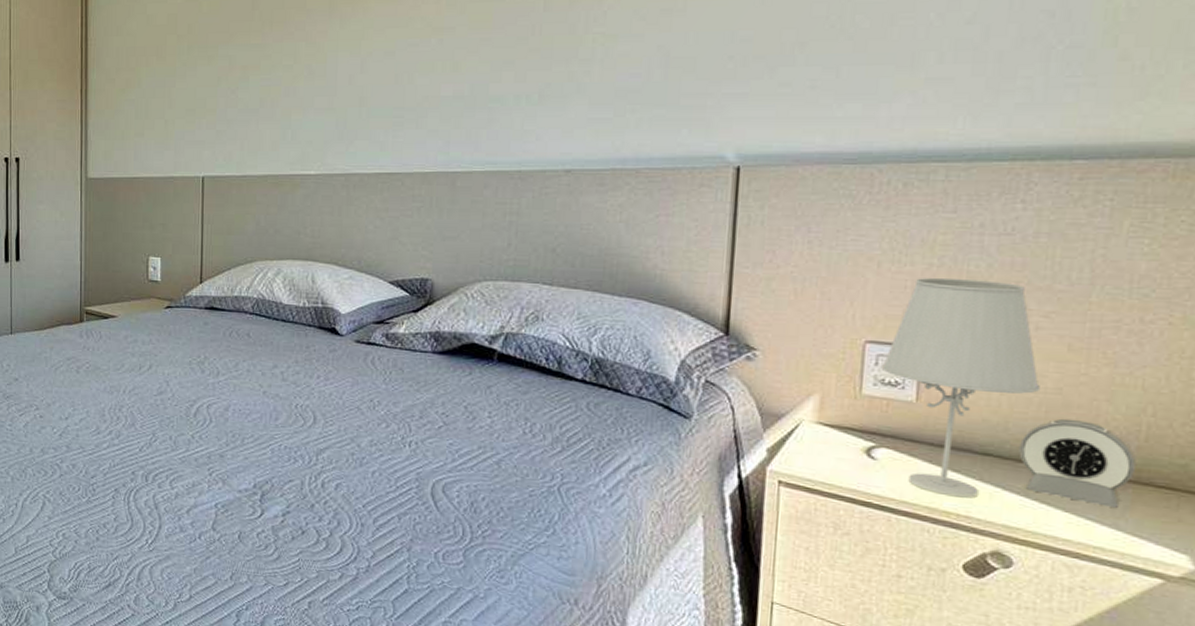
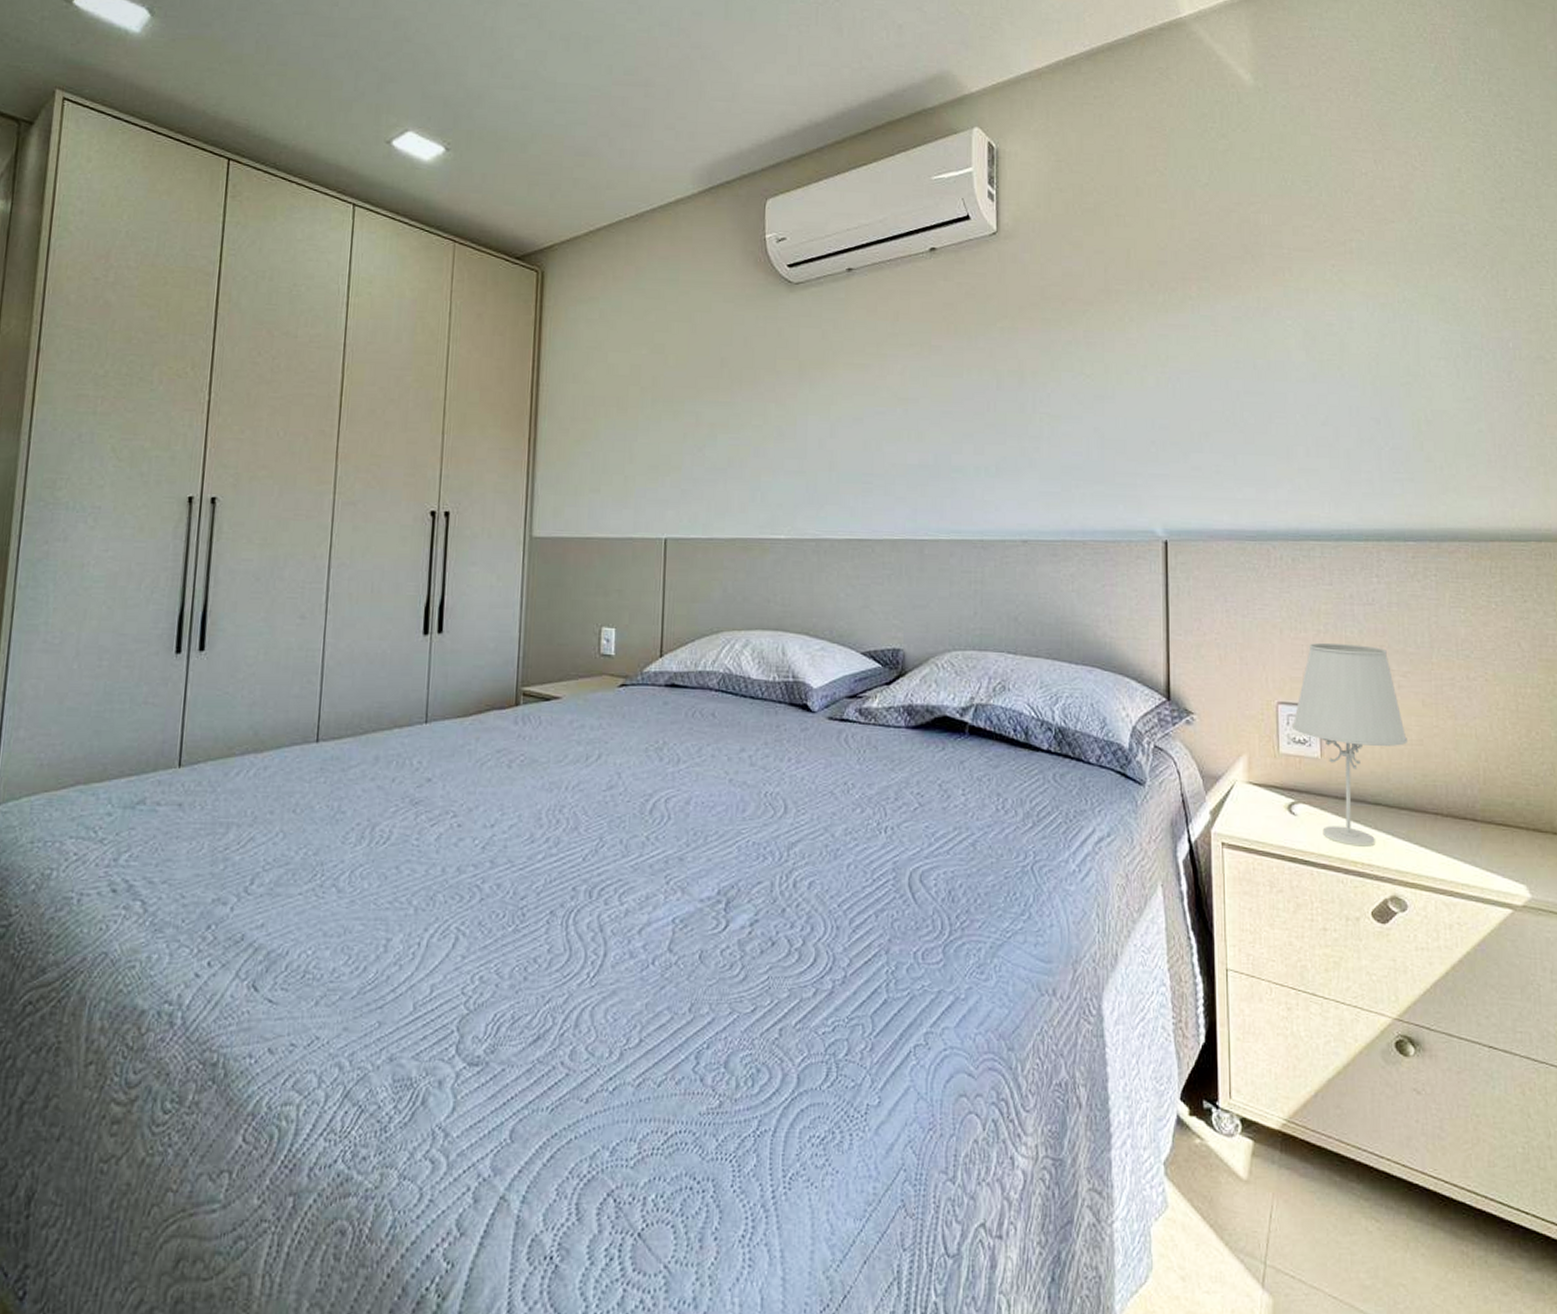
alarm clock: present [1019,418,1137,508] -> none [1399,767,1481,846]

